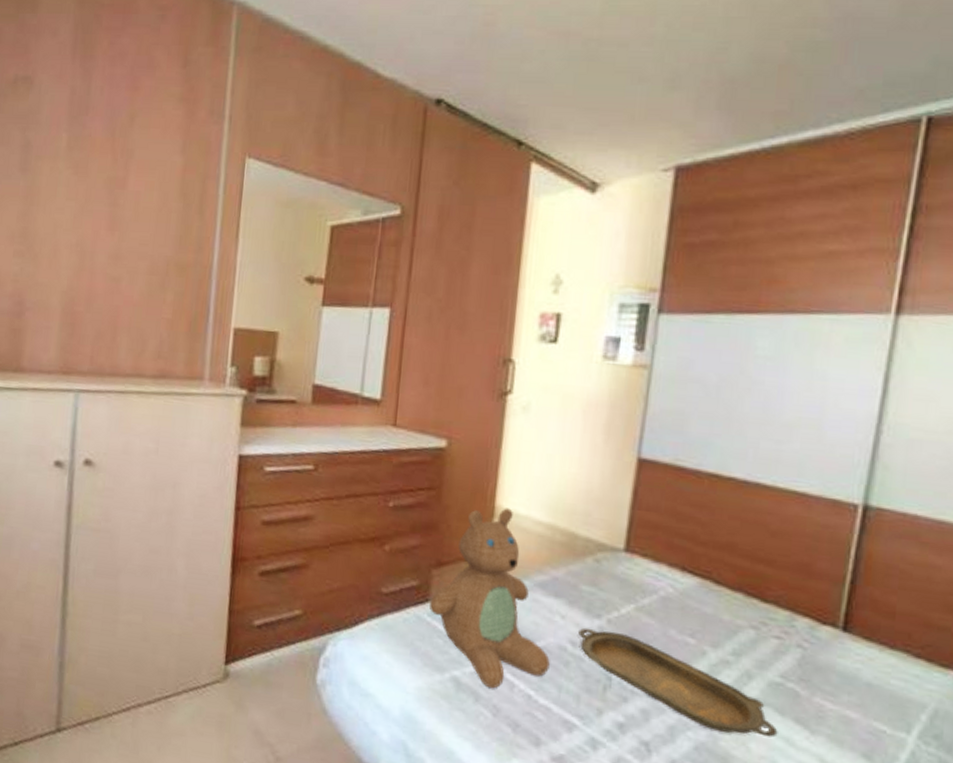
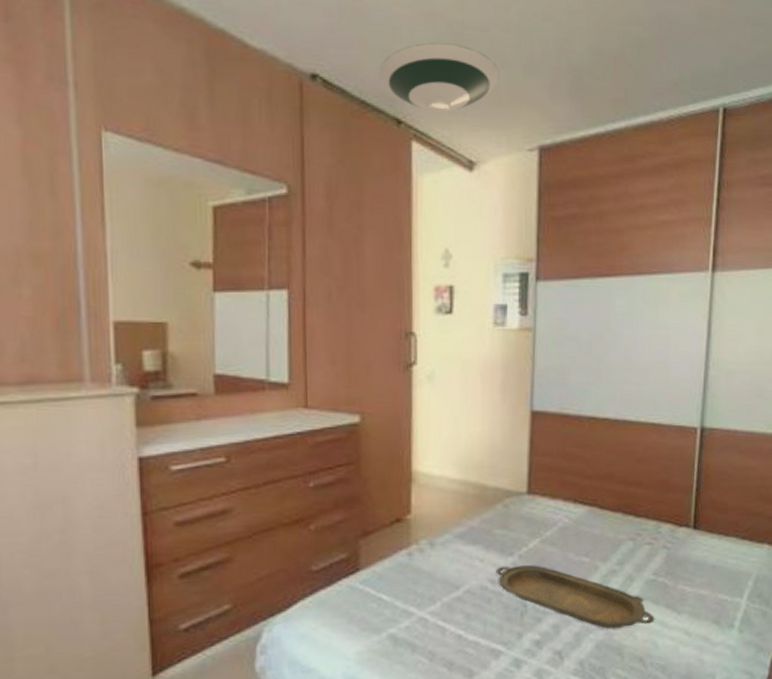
teddy bear: present [430,508,550,689] -> none [361,471,474,637]
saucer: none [504,61,636,133] -> present [379,42,499,113]

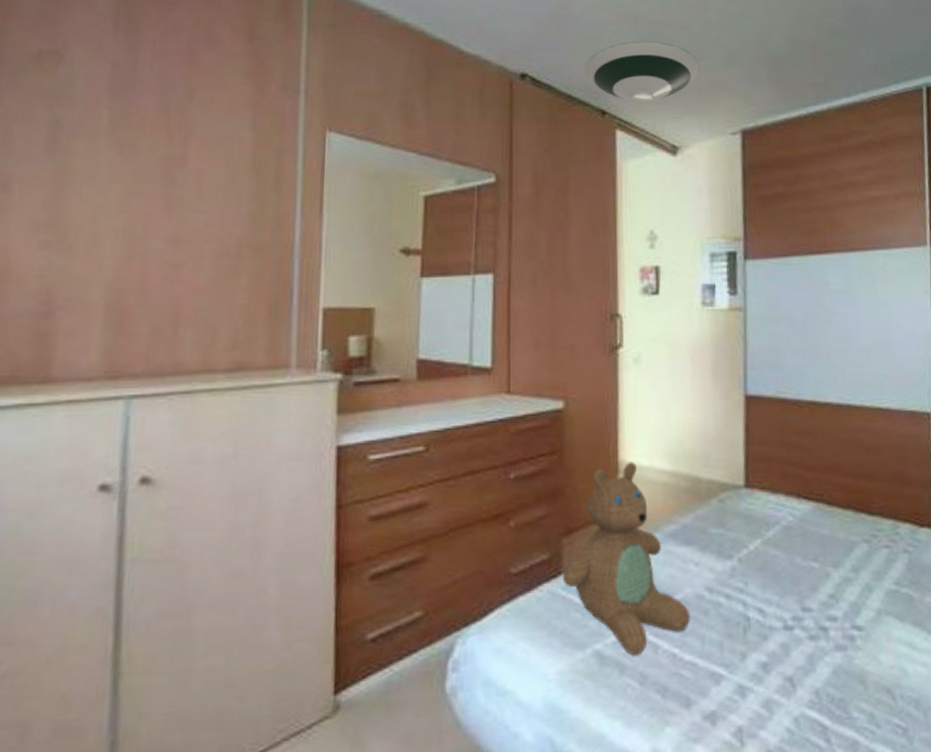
teddy bear: none [361,471,474,637] -> present [563,462,690,656]
serving tray: present [496,564,655,629] -> none [713,569,902,650]

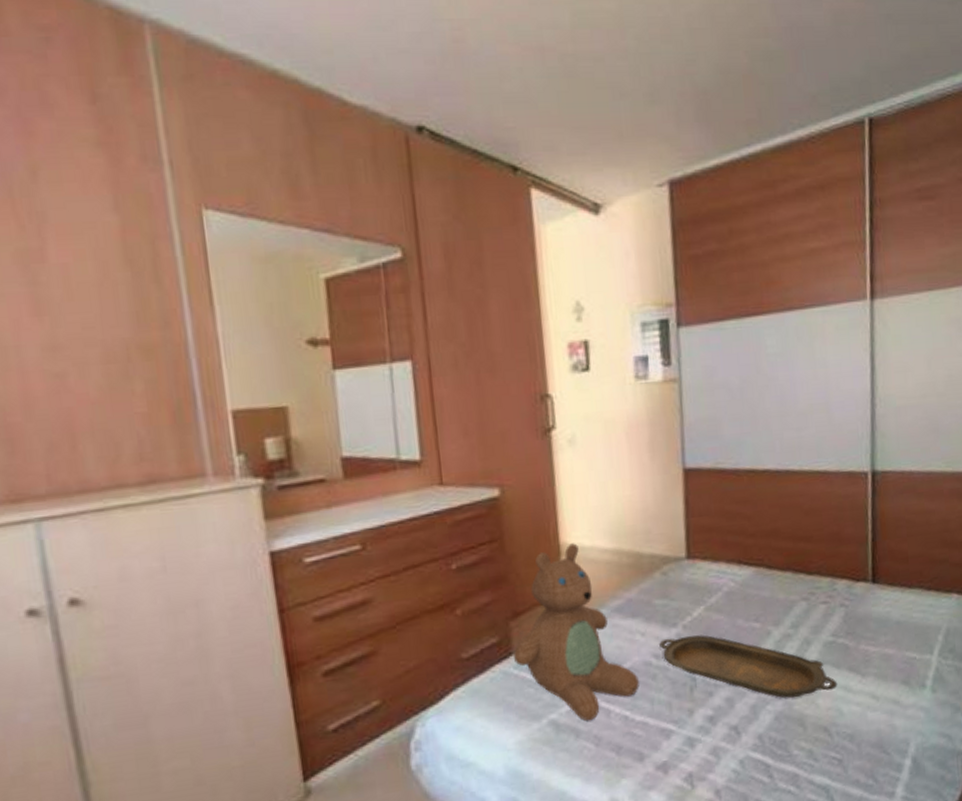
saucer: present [585,41,700,103] -> none [489,78,620,155]
serving tray: none [713,569,902,650] -> present [659,635,838,698]

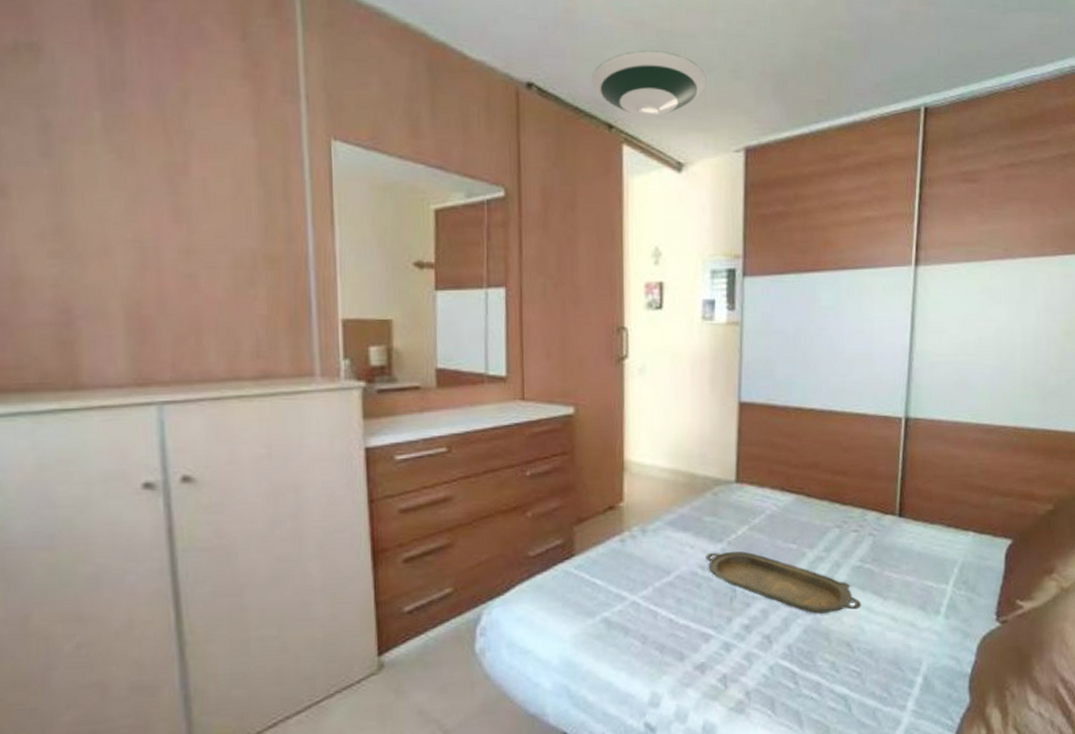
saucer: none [489,78,620,155] -> present [592,50,706,117]
teddy bear: present [513,543,639,721] -> none [575,461,685,621]

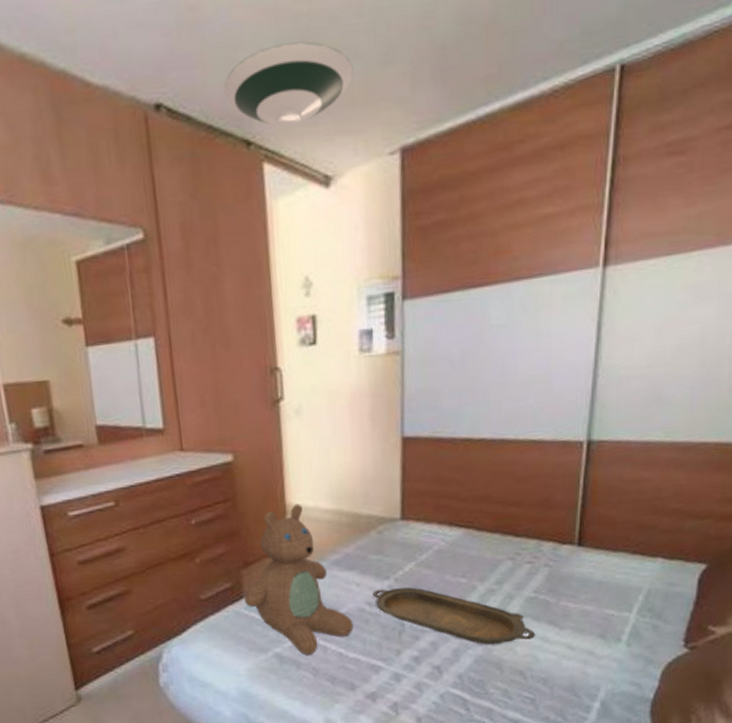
teddy bear: none [575,461,685,621] -> present [244,504,353,656]

